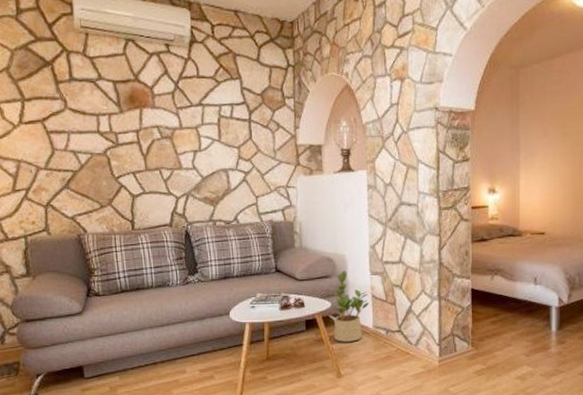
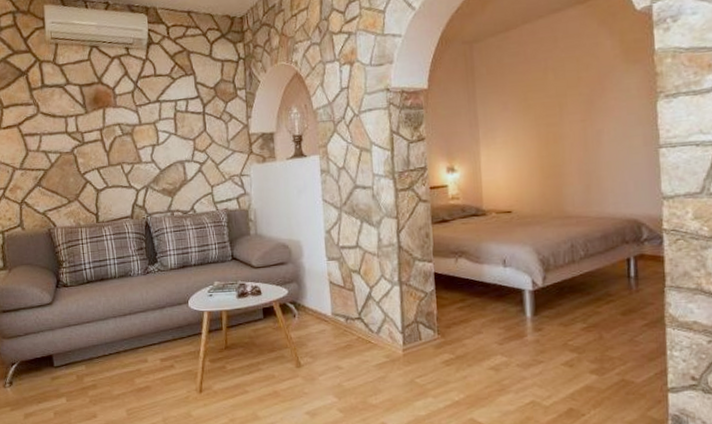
potted plant: present [333,270,370,342] -> none [290,257,327,330]

